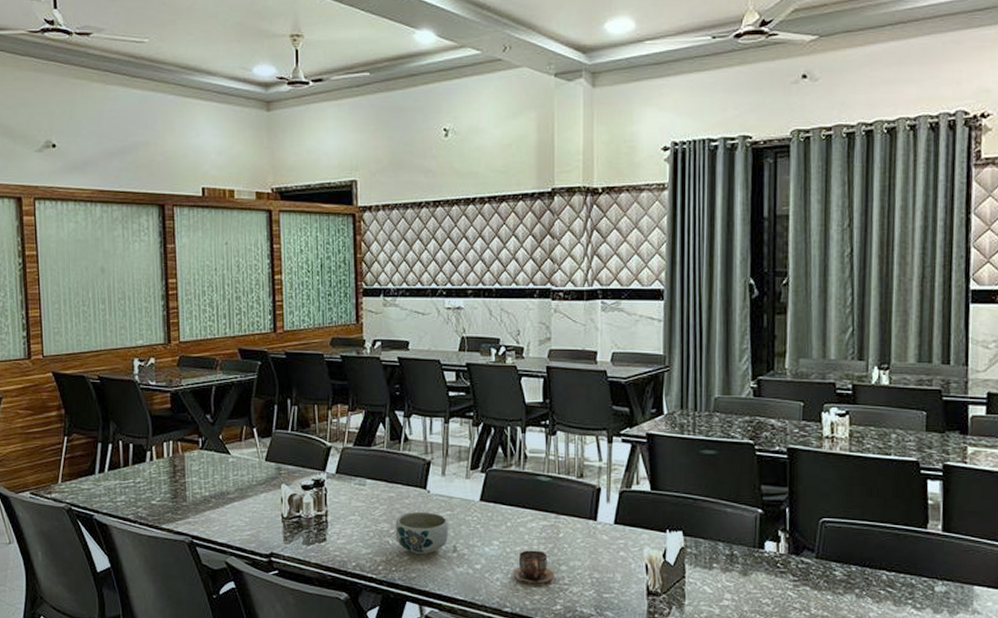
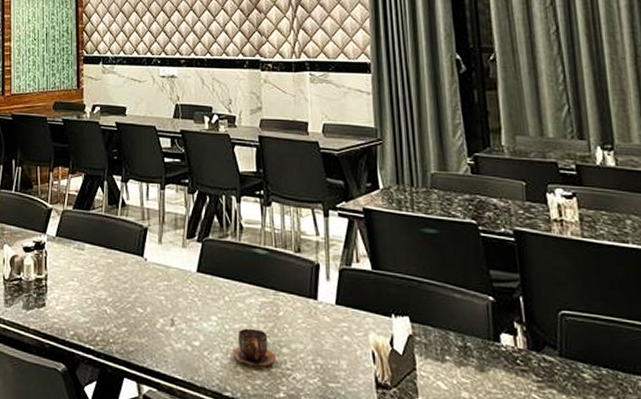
bowl: present [395,511,449,555] -> none [113,280,167,327]

